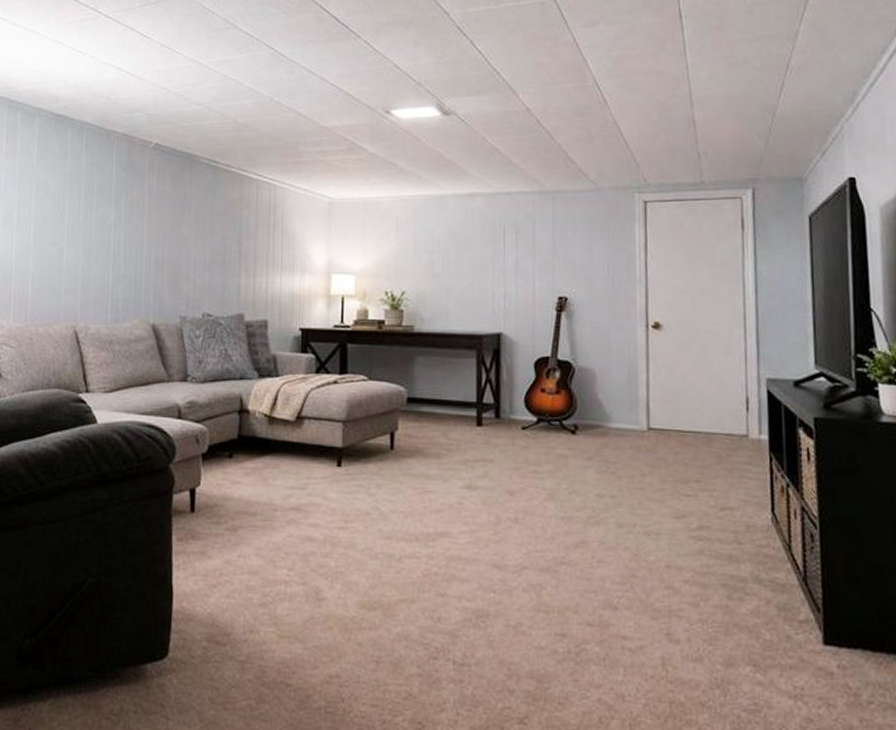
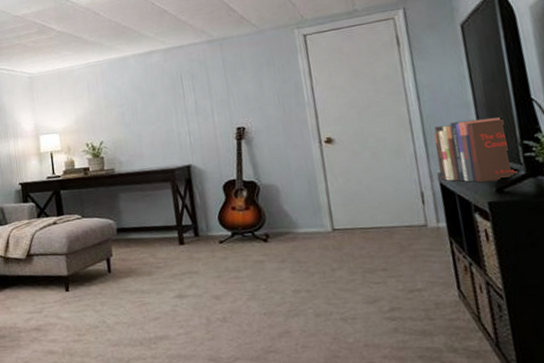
books: none [767,323,848,395] -> present [434,116,518,183]

